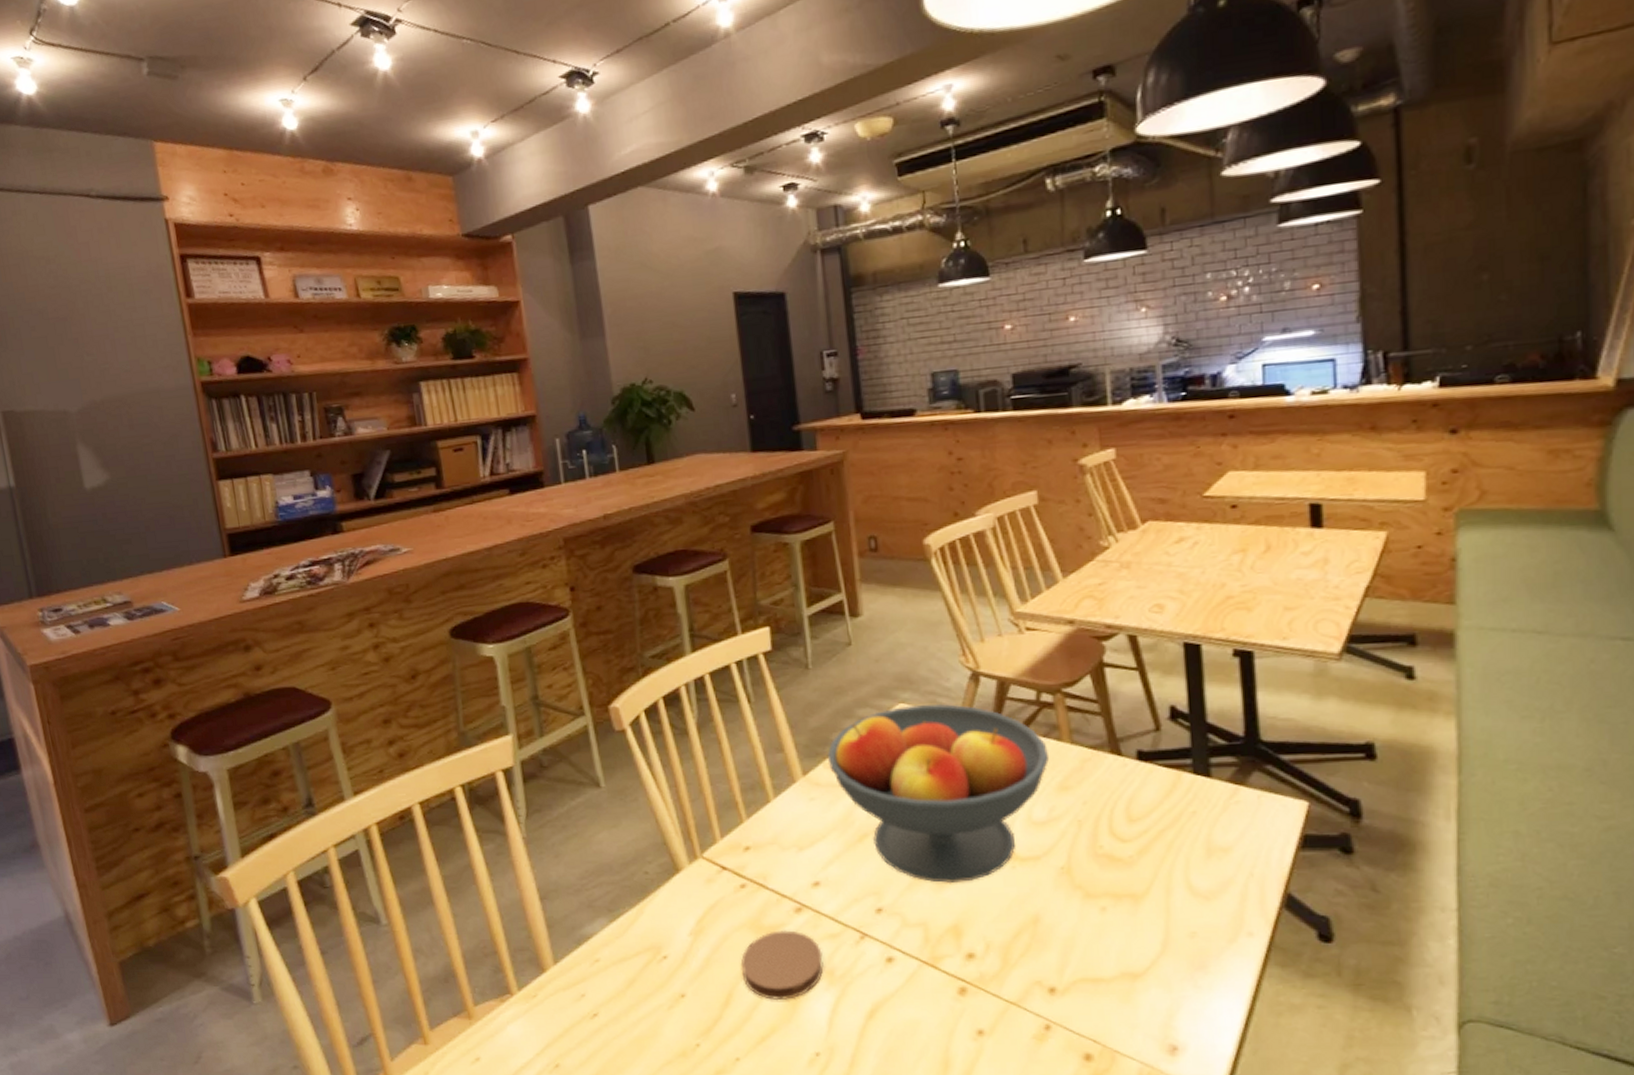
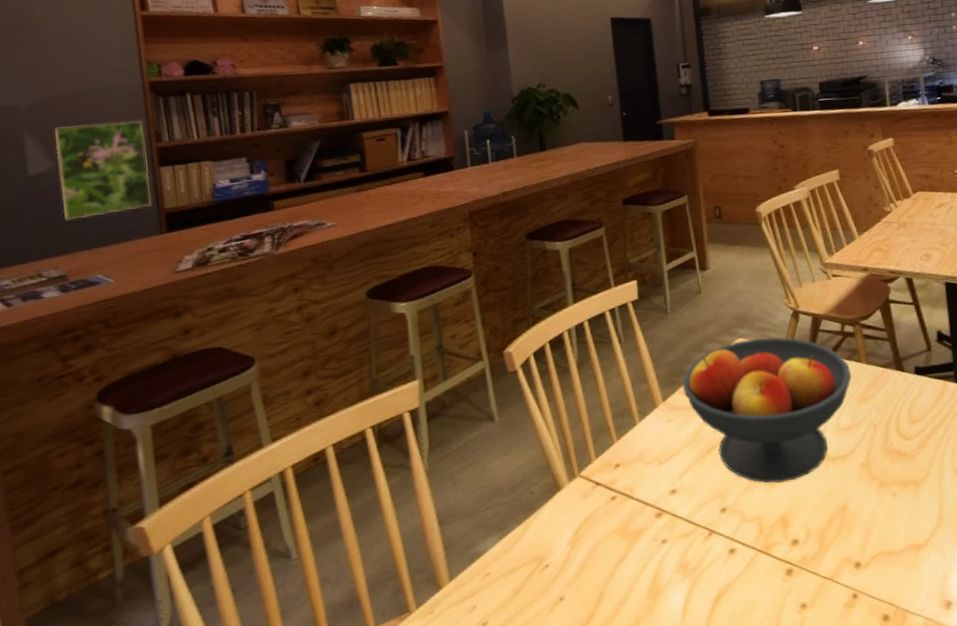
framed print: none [107,427,212,540] -> present [55,121,151,221]
coaster: present [740,930,824,1001] -> none [611,533,679,596]

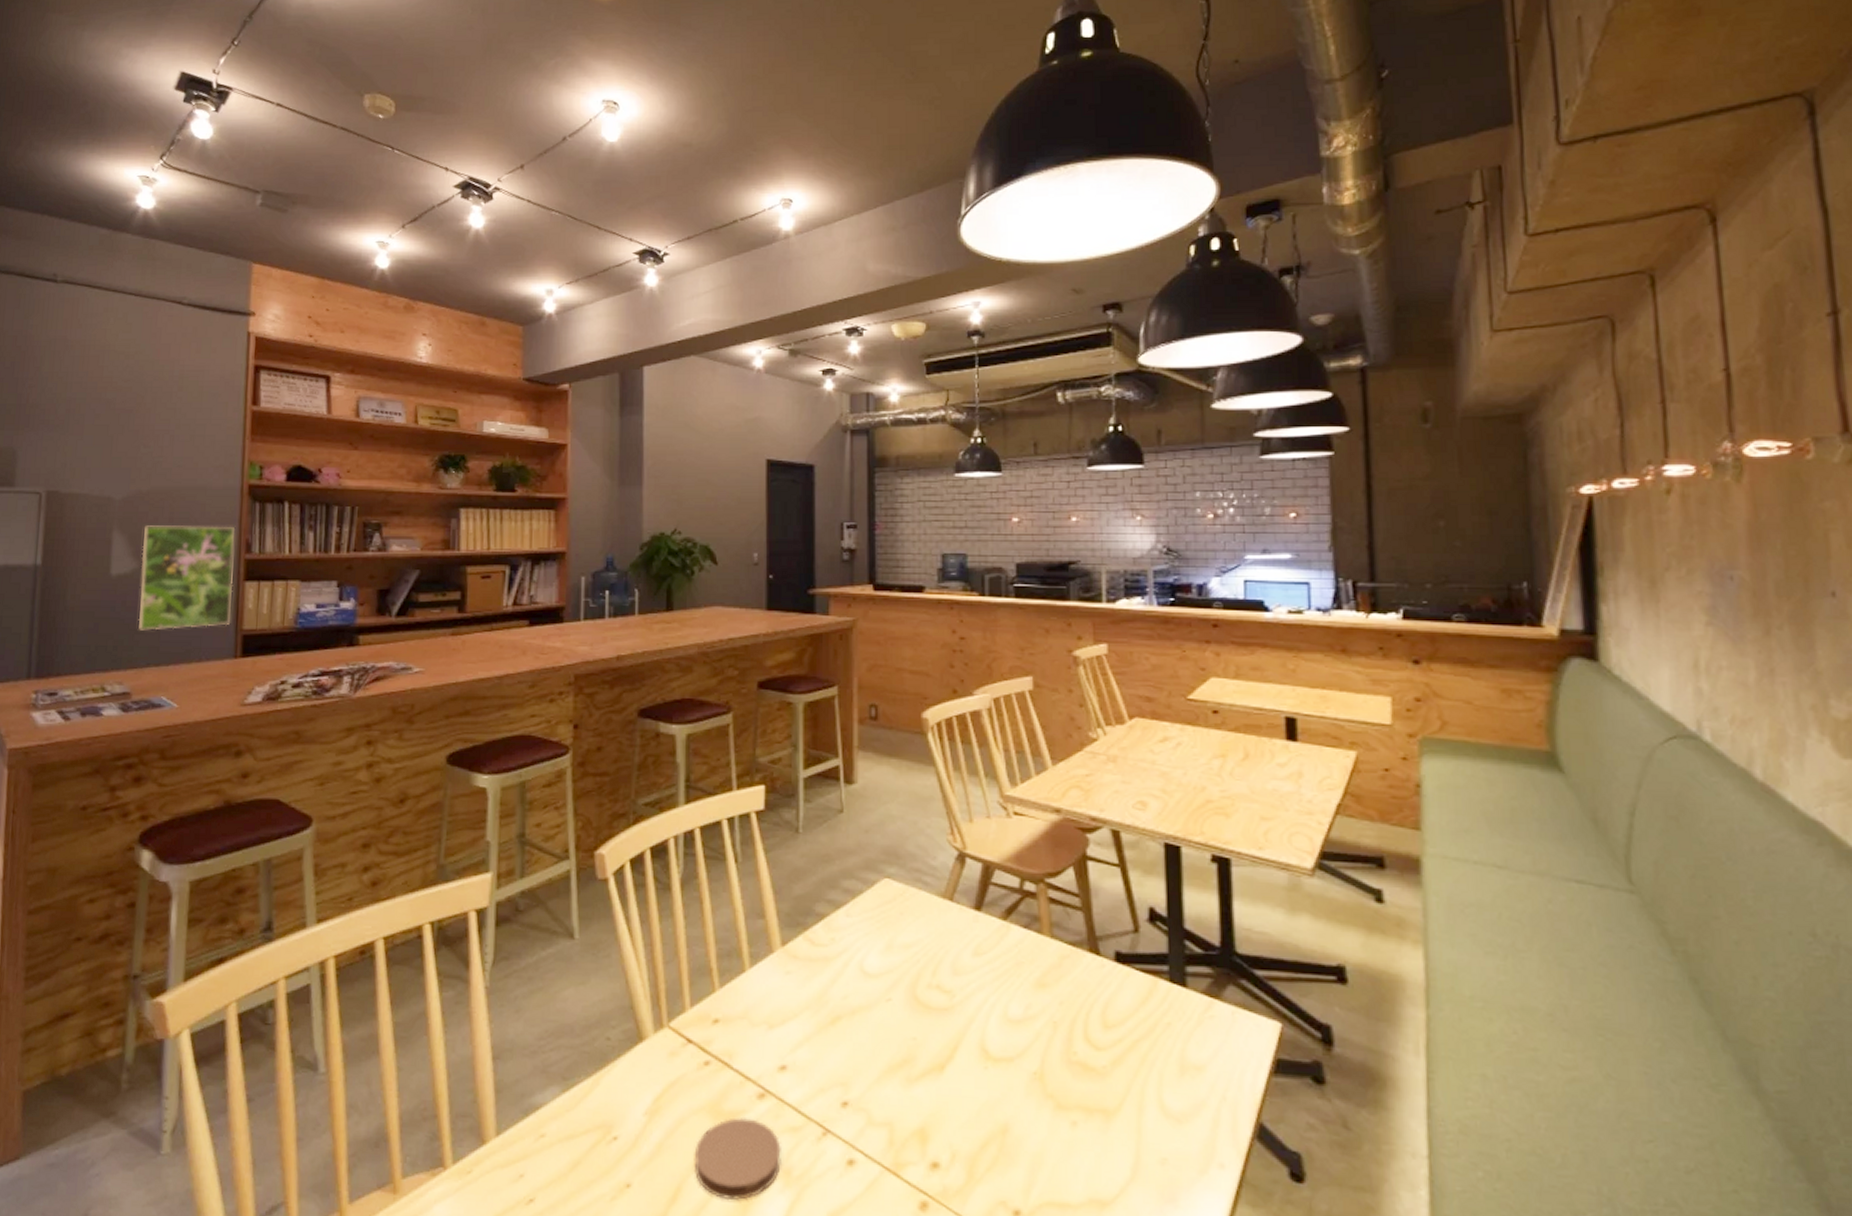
coaster: none [611,533,679,596] -> present [694,1118,781,1201]
fruit bowl: present [682,336,852,483] -> none [808,881,1029,1080]

